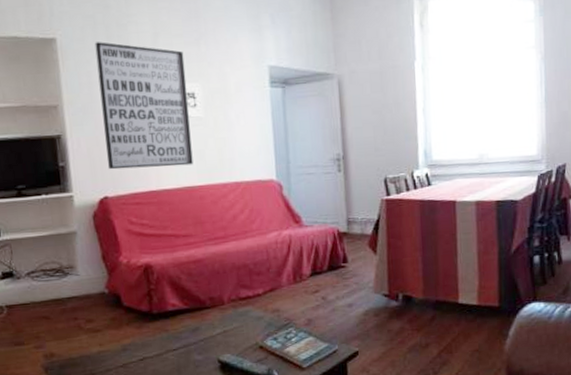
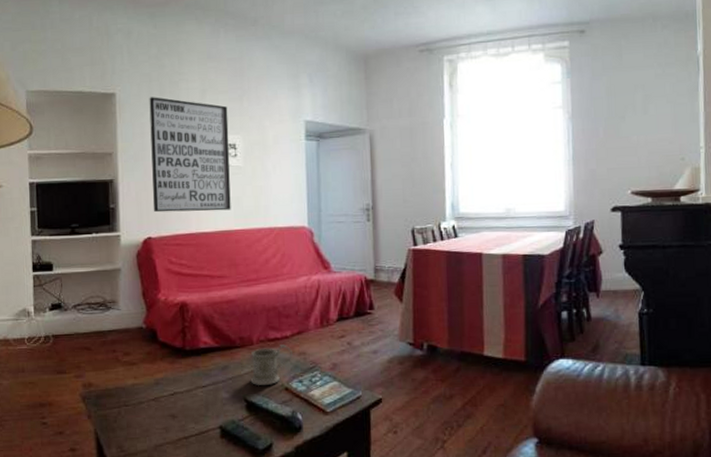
mug: none [223,303,266,346] -> present [250,345,292,386]

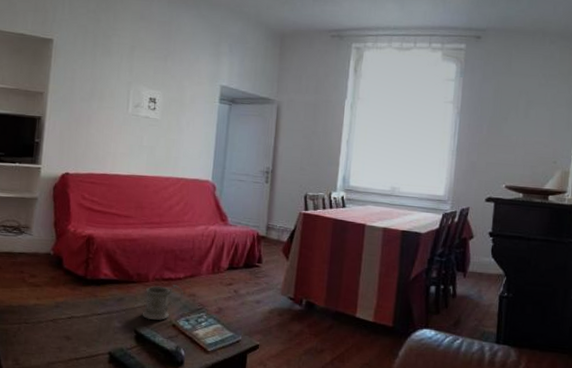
wall art: present [149,97,231,213] -> none [73,47,153,158]

